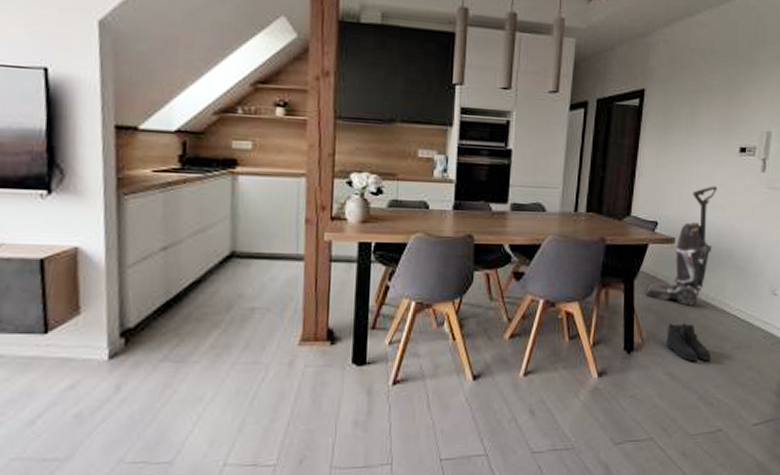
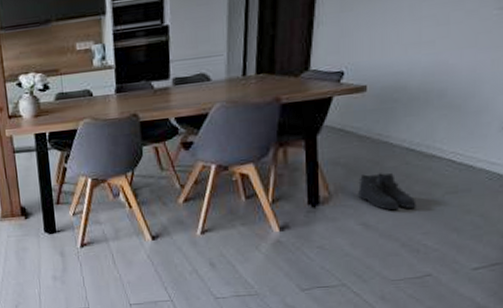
vacuum cleaner: present [645,185,717,306] -> none [331,19,424,155]

